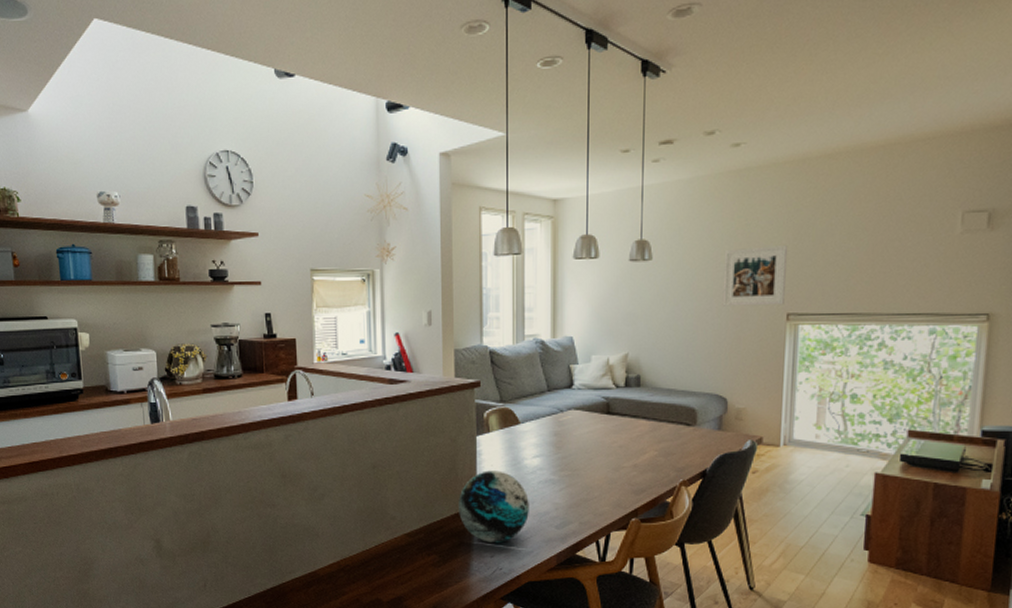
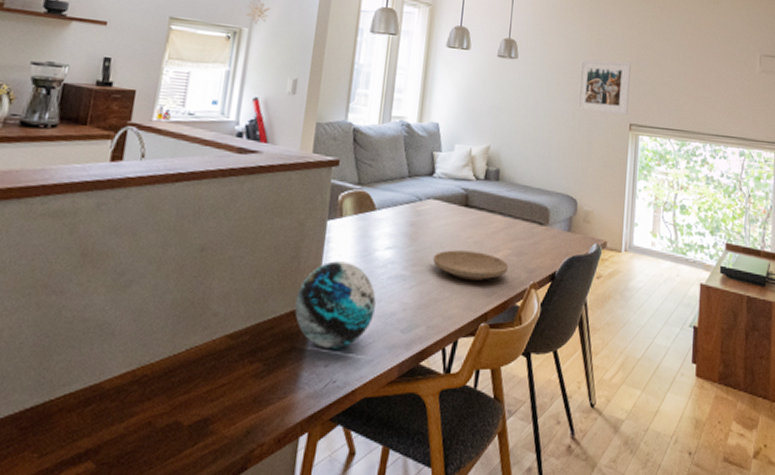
plate: none [579,455,657,481] -> present [432,250,509,280]

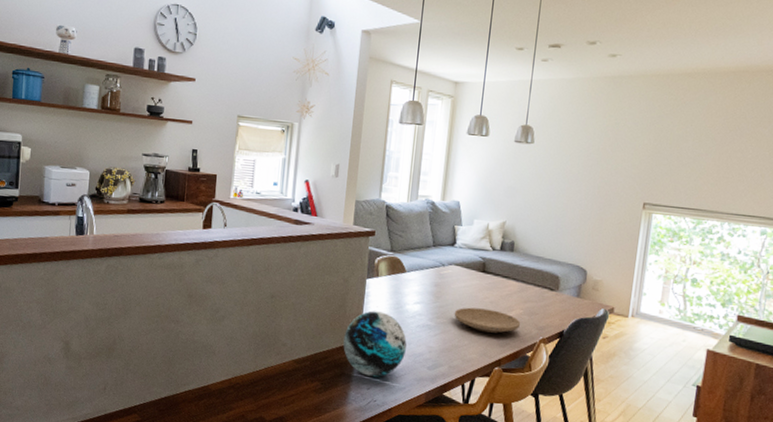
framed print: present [576,59,632,116] -> none [590,142,650,195]

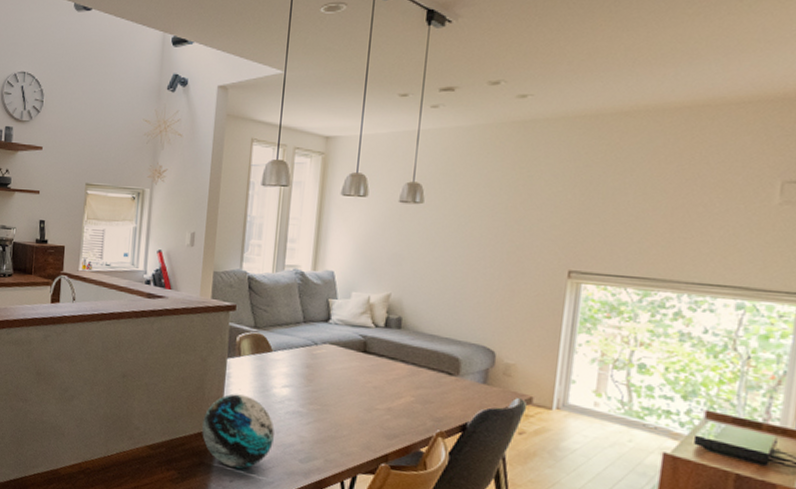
plate: present [454,307,521,334] -> none [329,392,412,424]

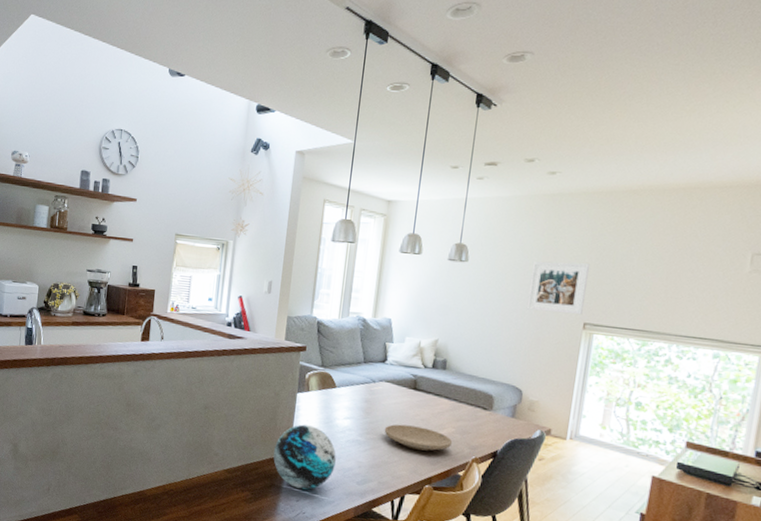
plate: none [329,392,412,424] -> present [384,424,453,451]
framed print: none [496,199,575,262] -> present [526,261,591,315]

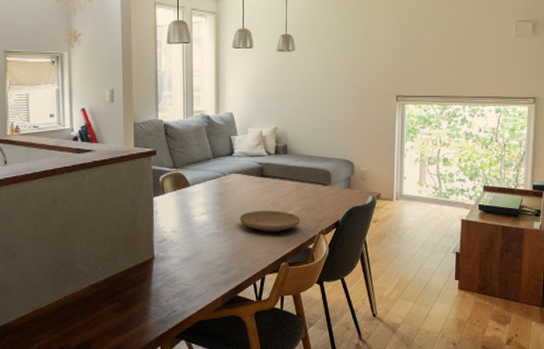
decorative orb: present [273,424,336,490] -> none [138,226,198,289]
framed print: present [526,261,591,315] -> none [349,42,397,89]

